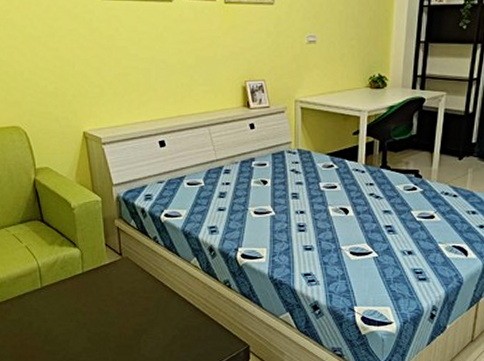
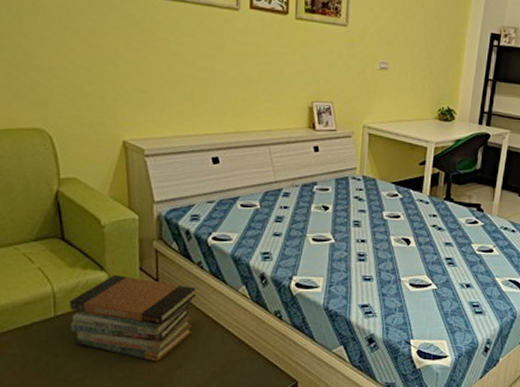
book stack: none [52,251,154,327] -> present [70,275,196,363]

